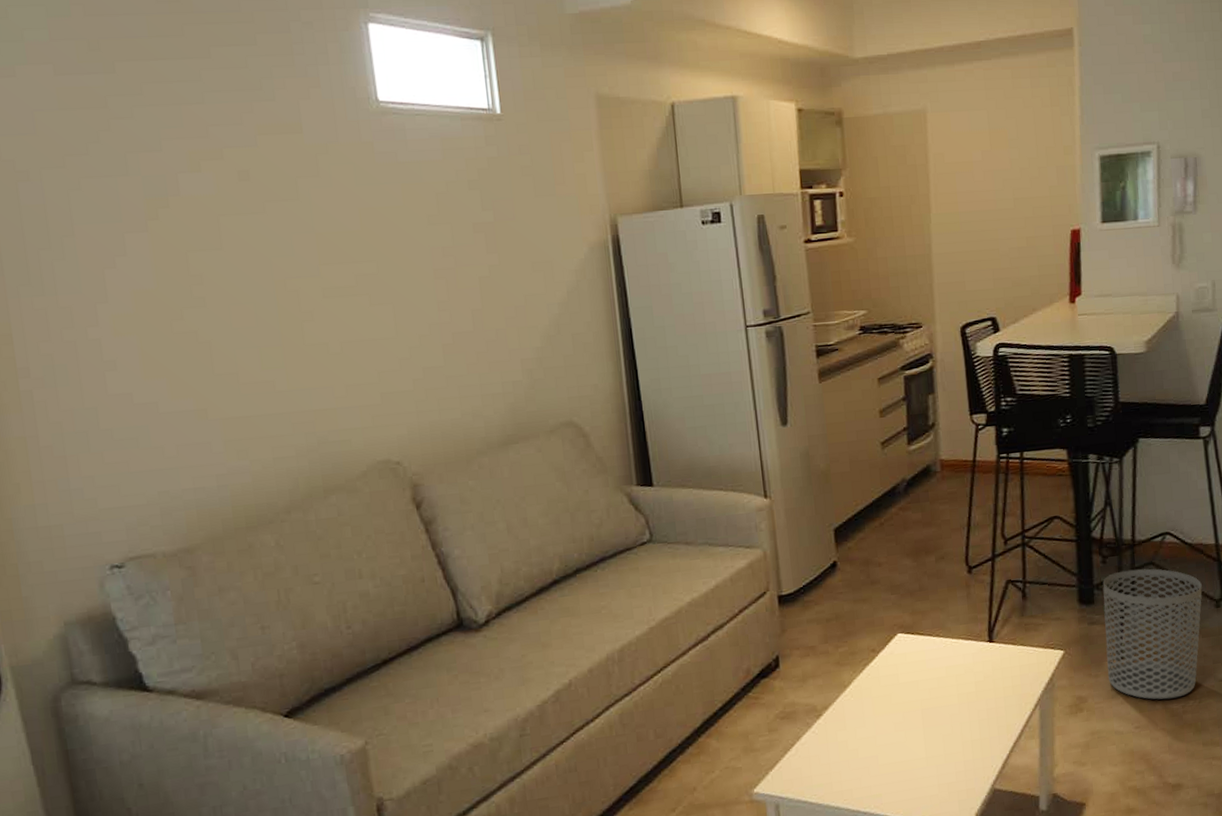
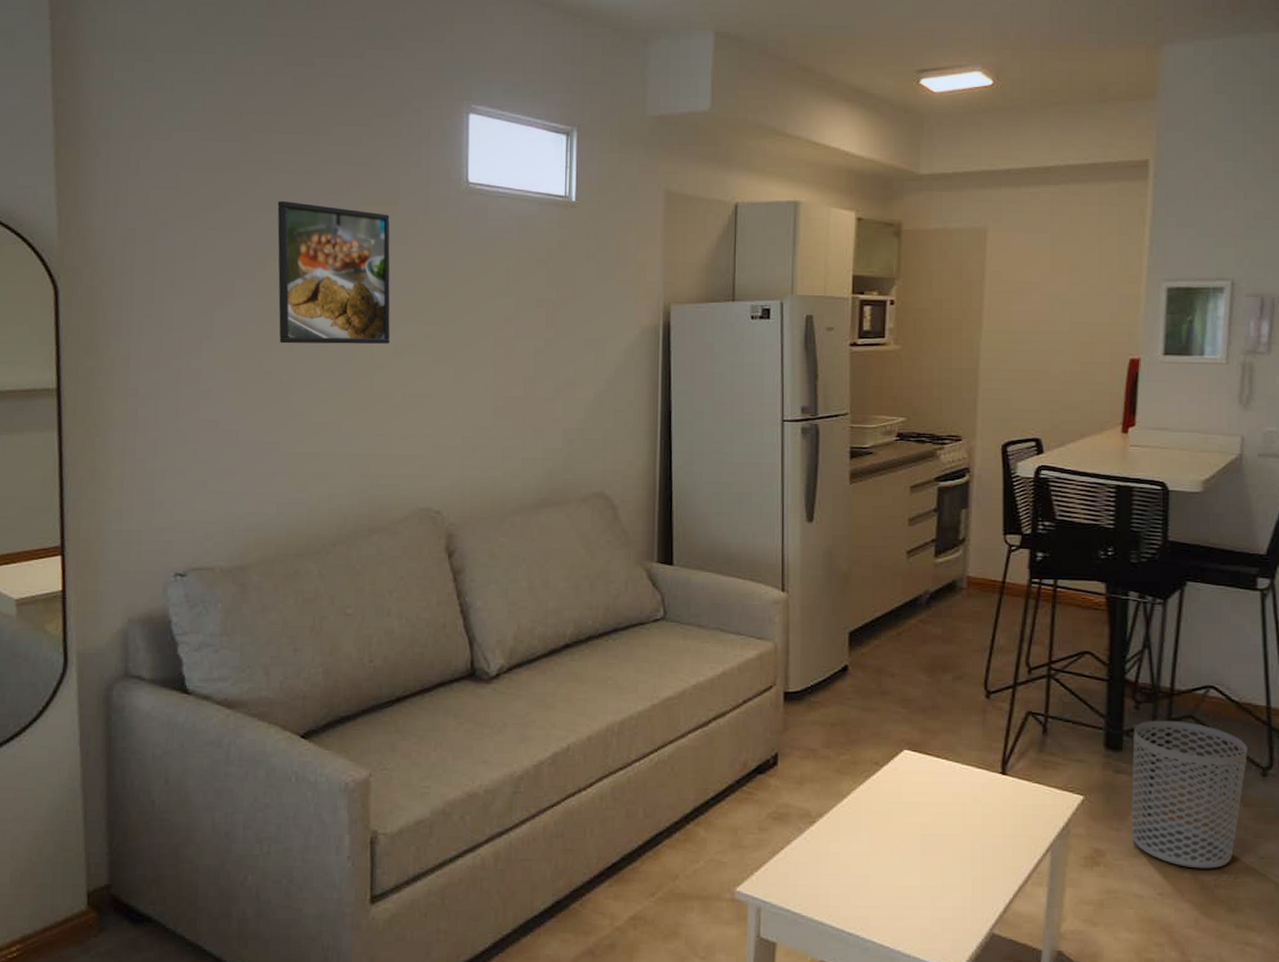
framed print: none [160,137,317,300] -> present [277,200,391,344]

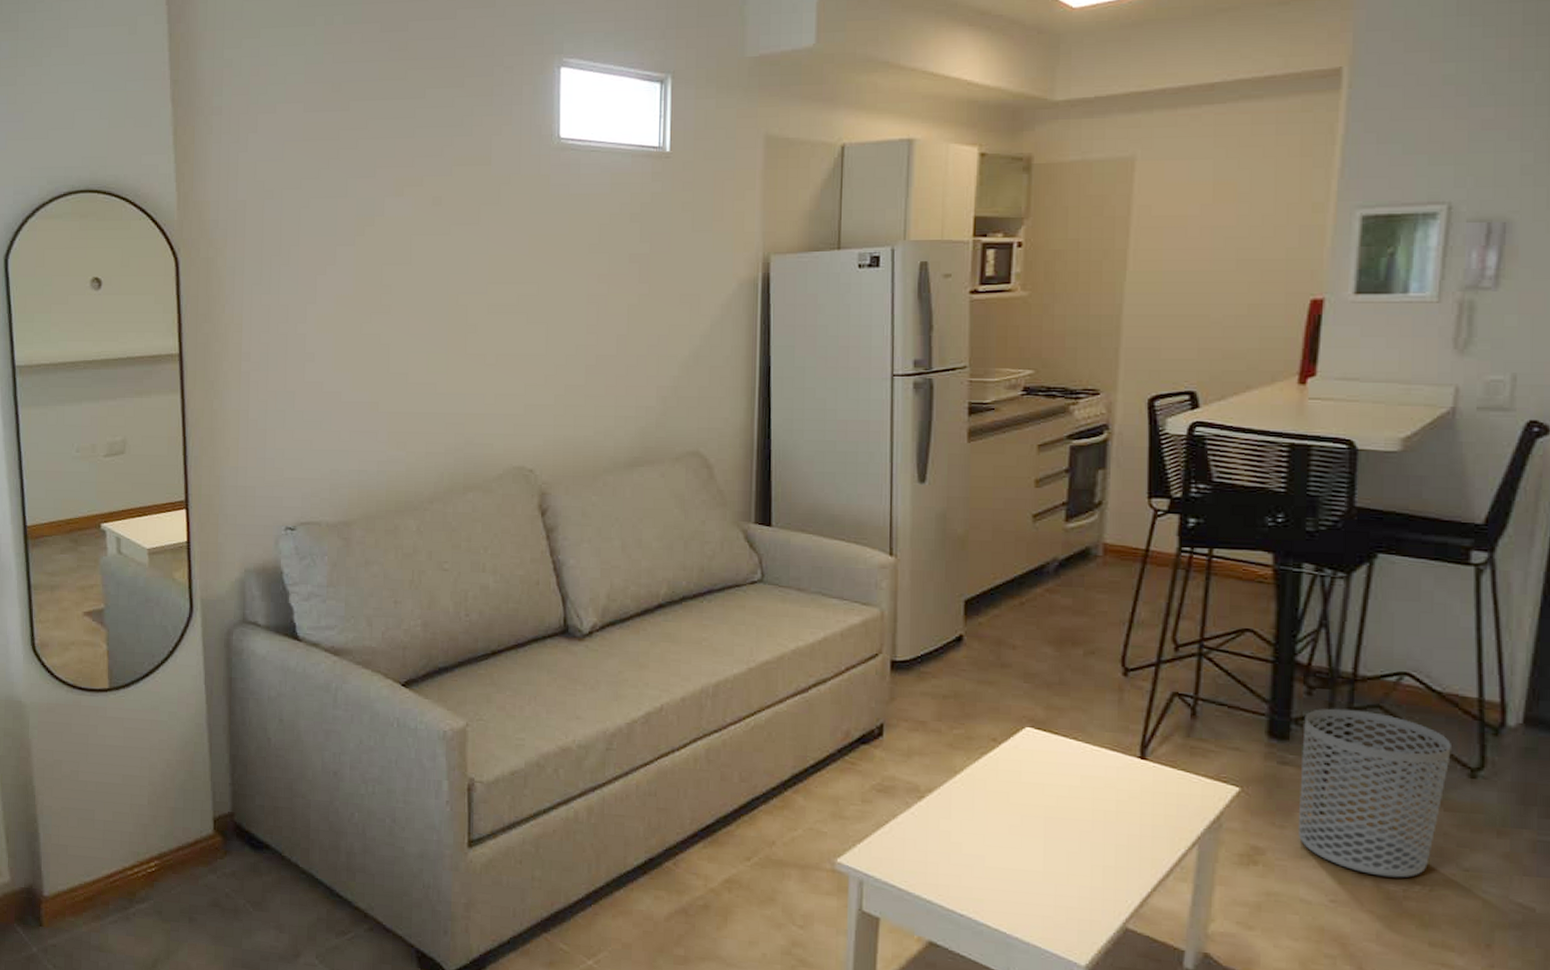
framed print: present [277,200,391,344] -> none [375,166,484,307]

